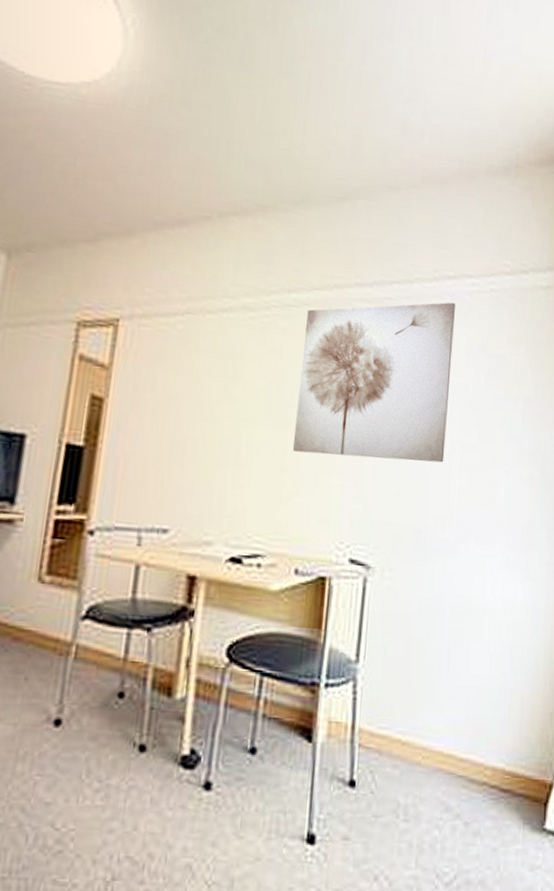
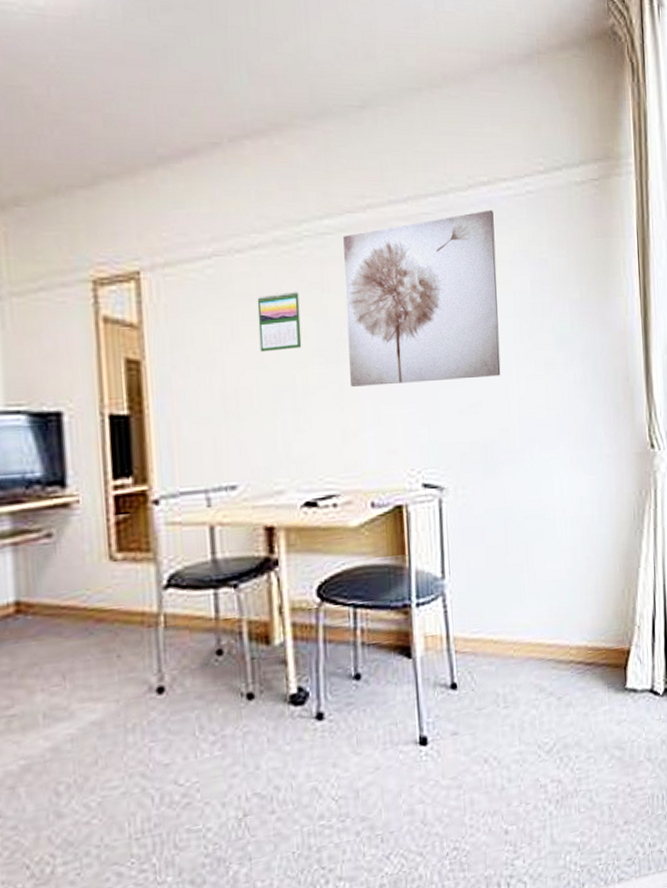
calendar: none [213,353,258,408] -> present [257,291,302,352]

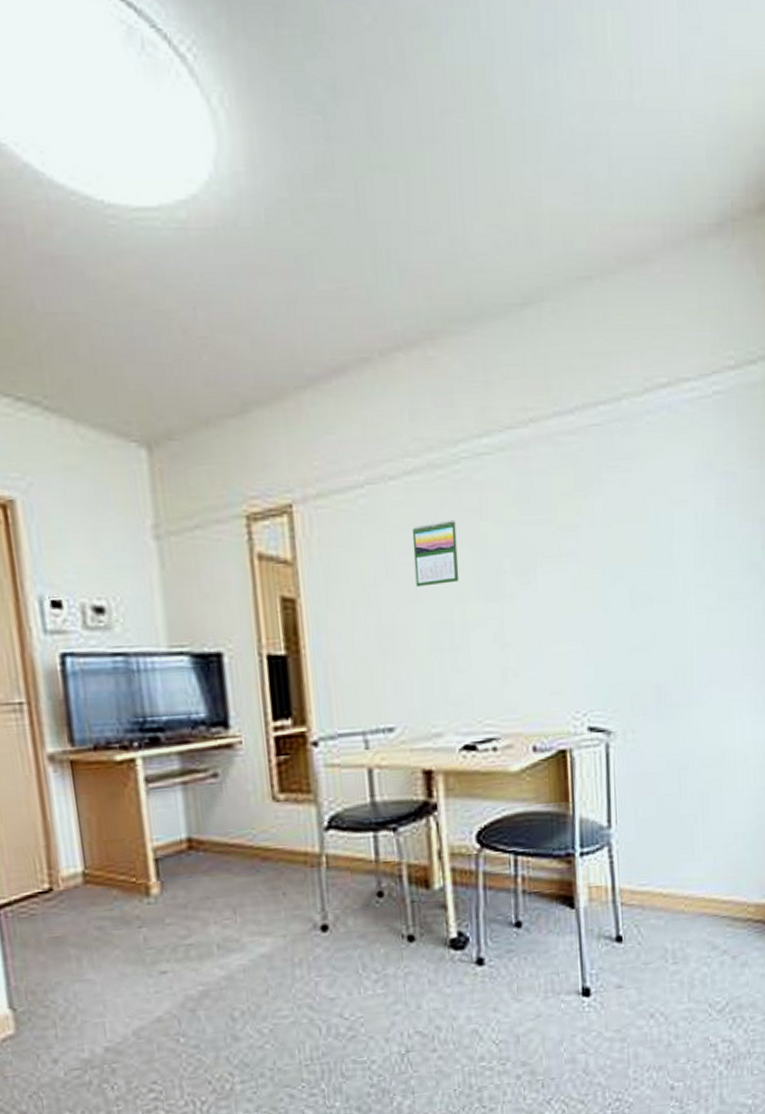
wall art: present [343,210,501,387] -> none [503,416,678,623]

